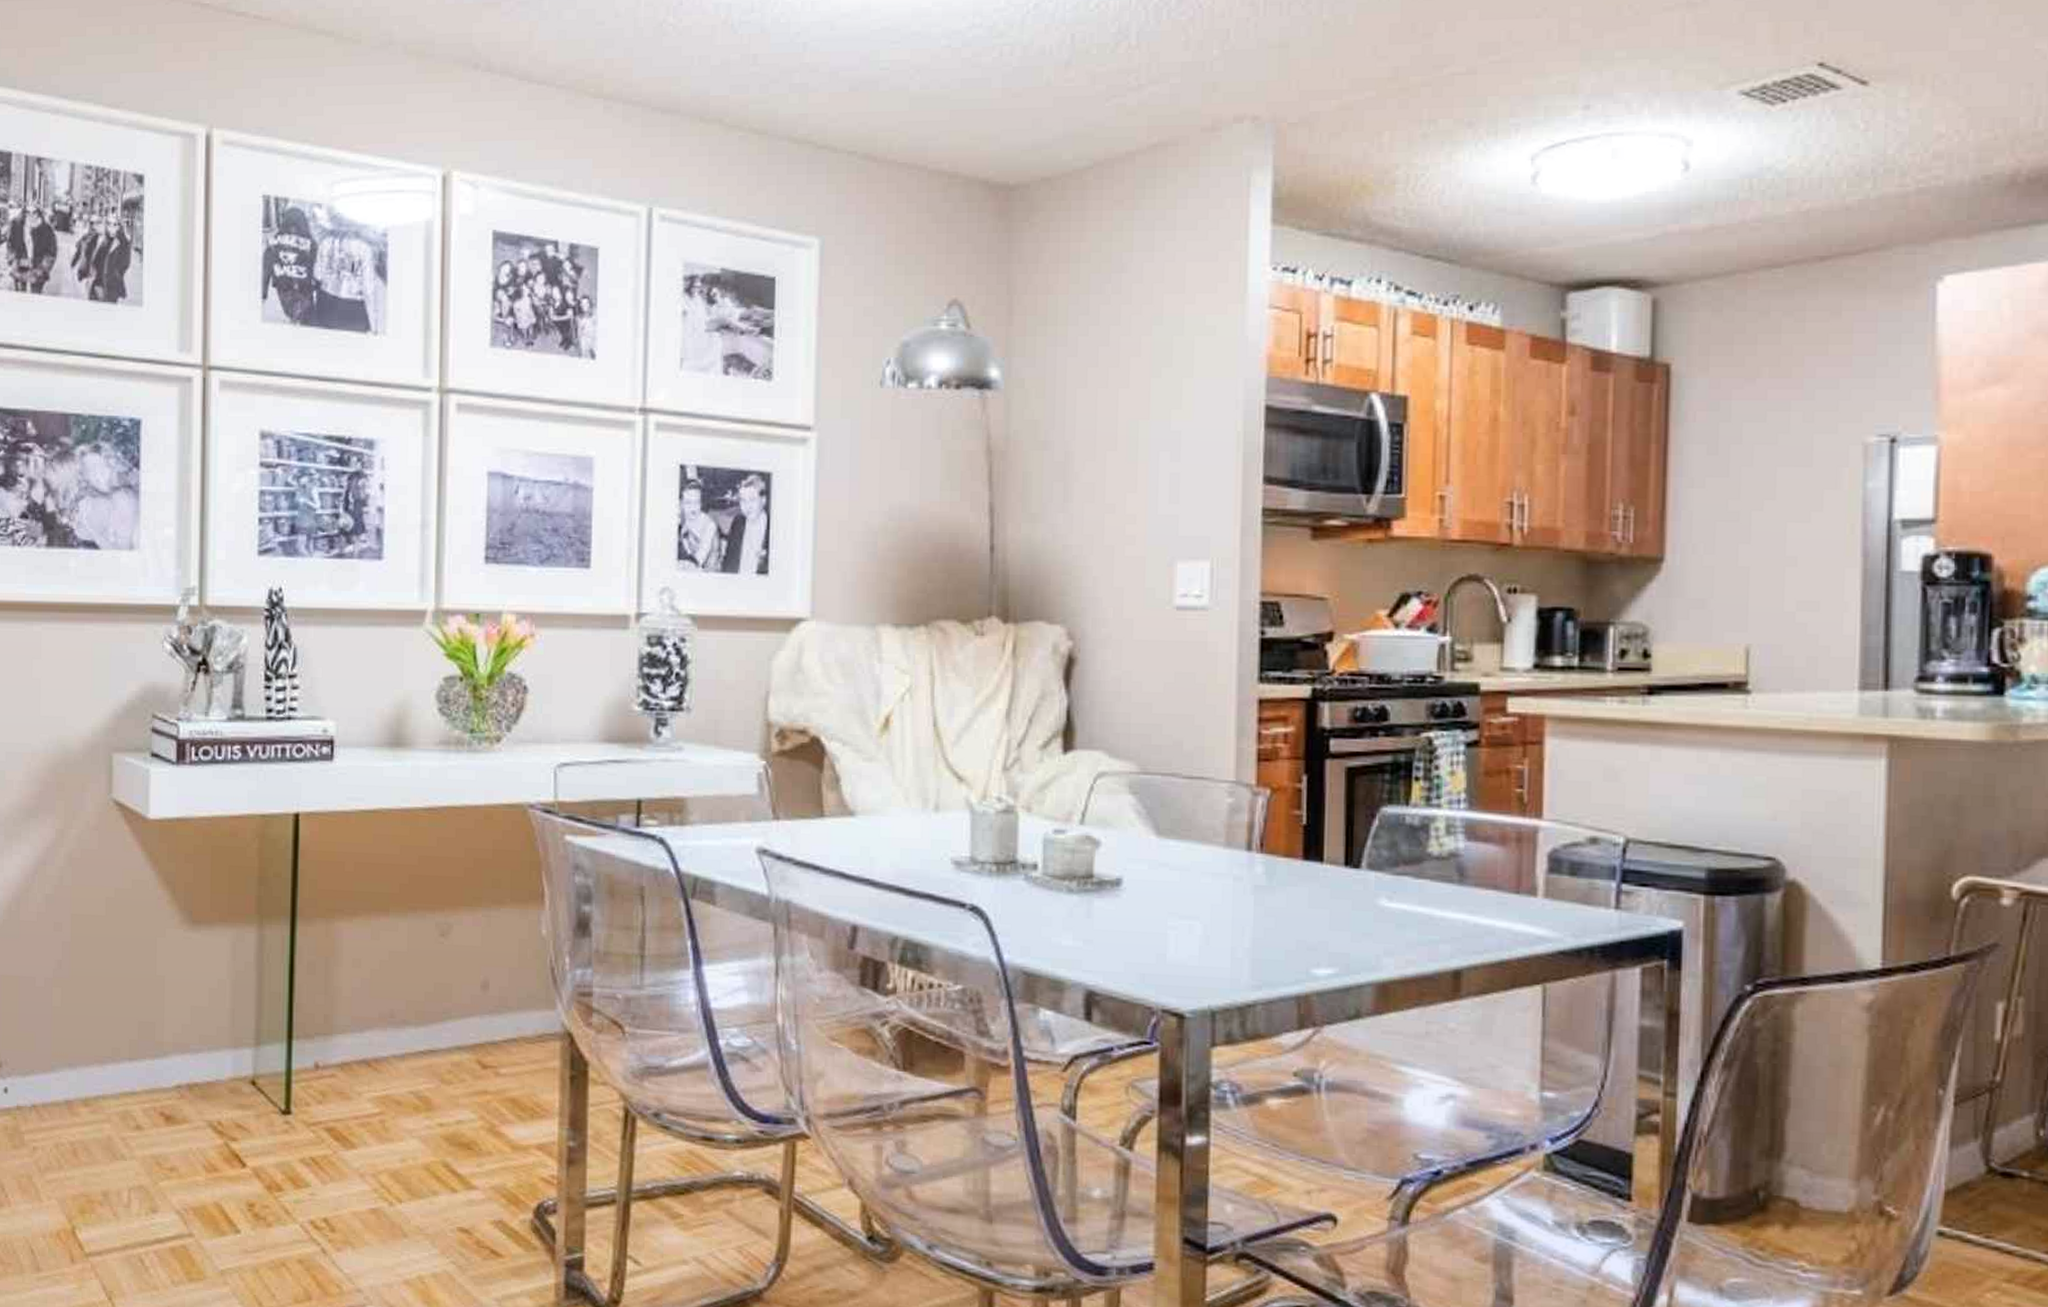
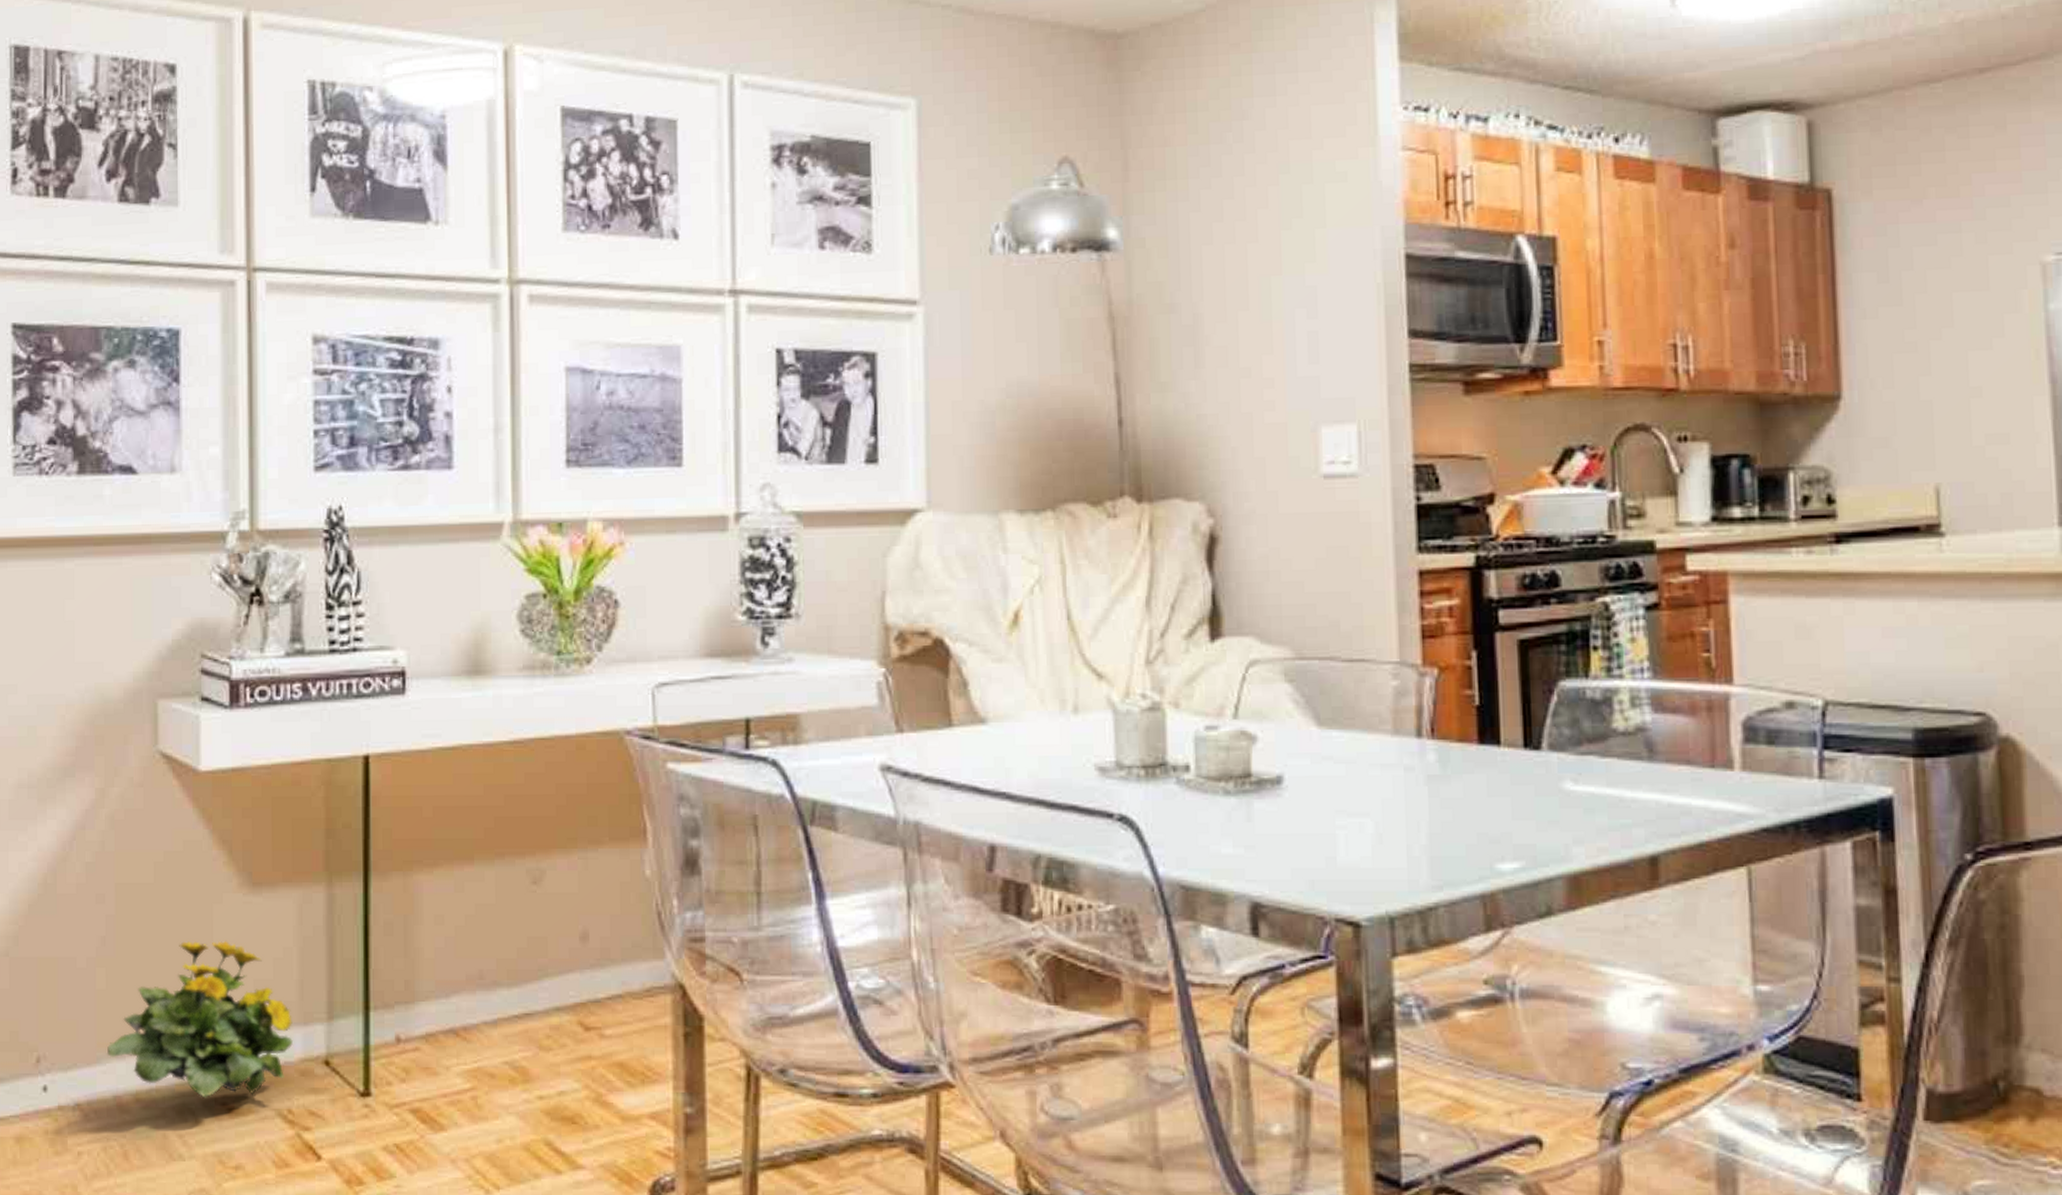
flowering plant: none [60,969,224,1107] -> present [106,940,293,1098]

